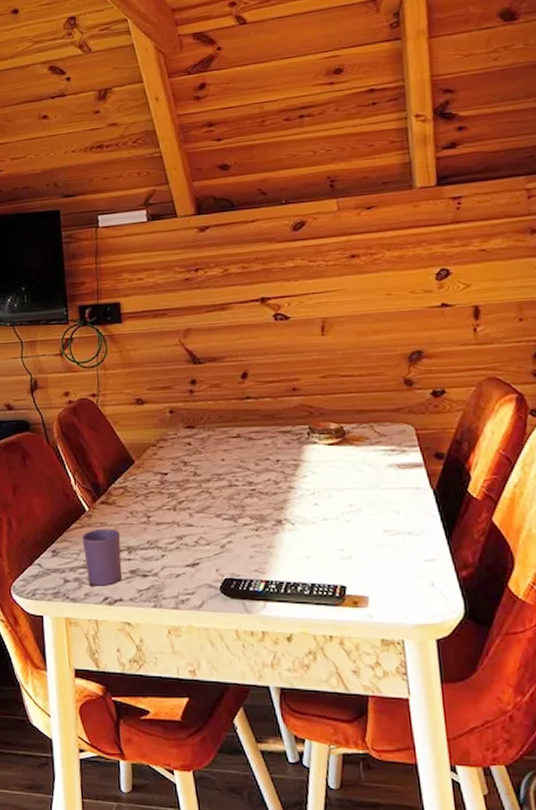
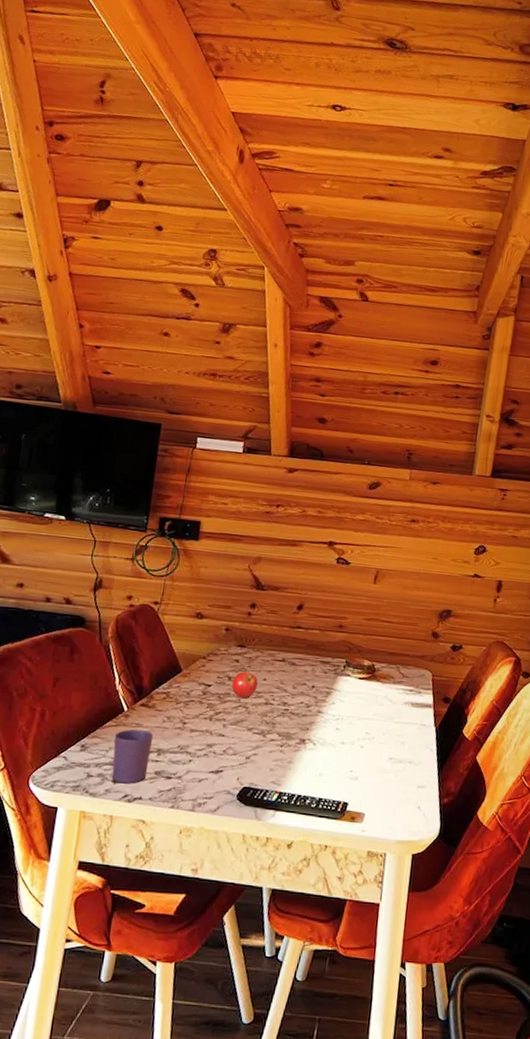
fruit: none [188,454,217,483] -> present [231,672,258,699]

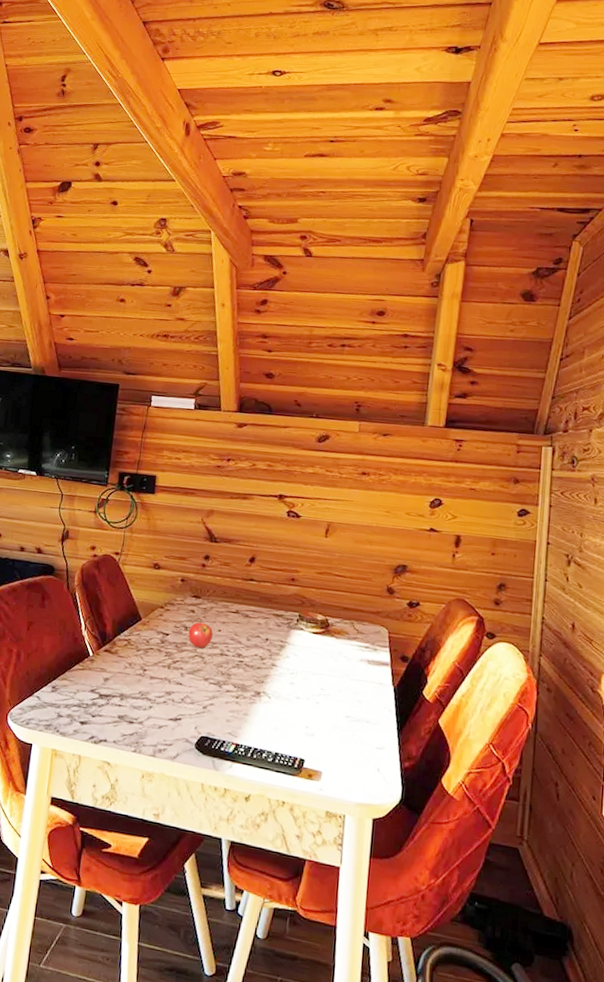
mug: present [111,729,154,784] -> none [79,673,117,727]

